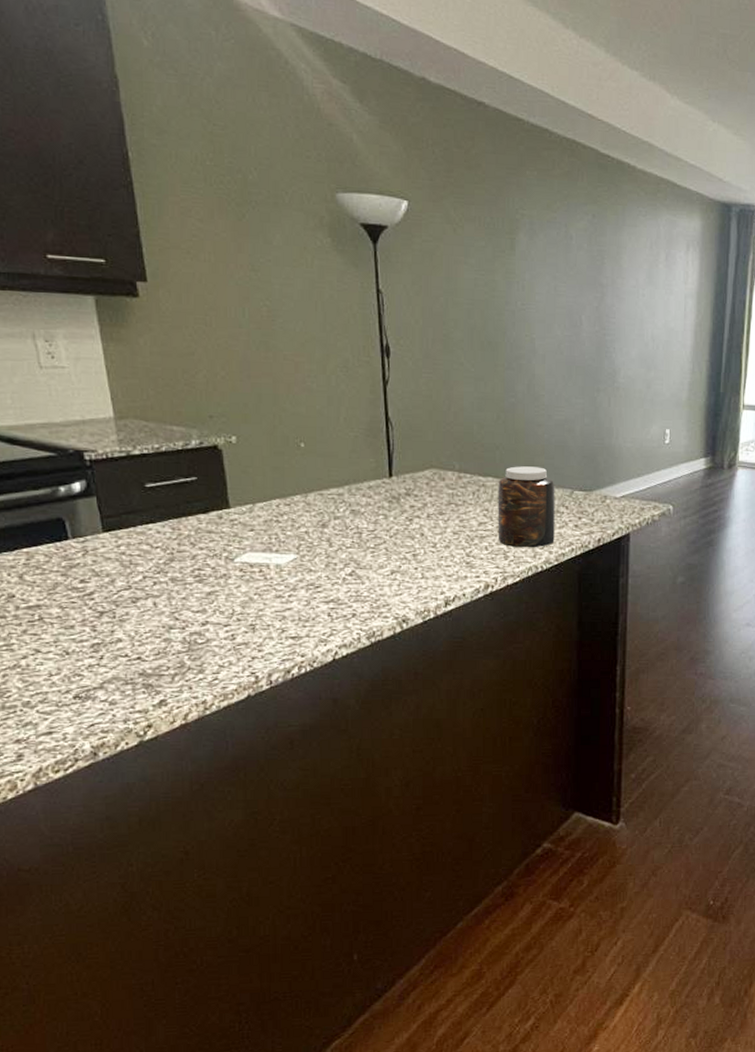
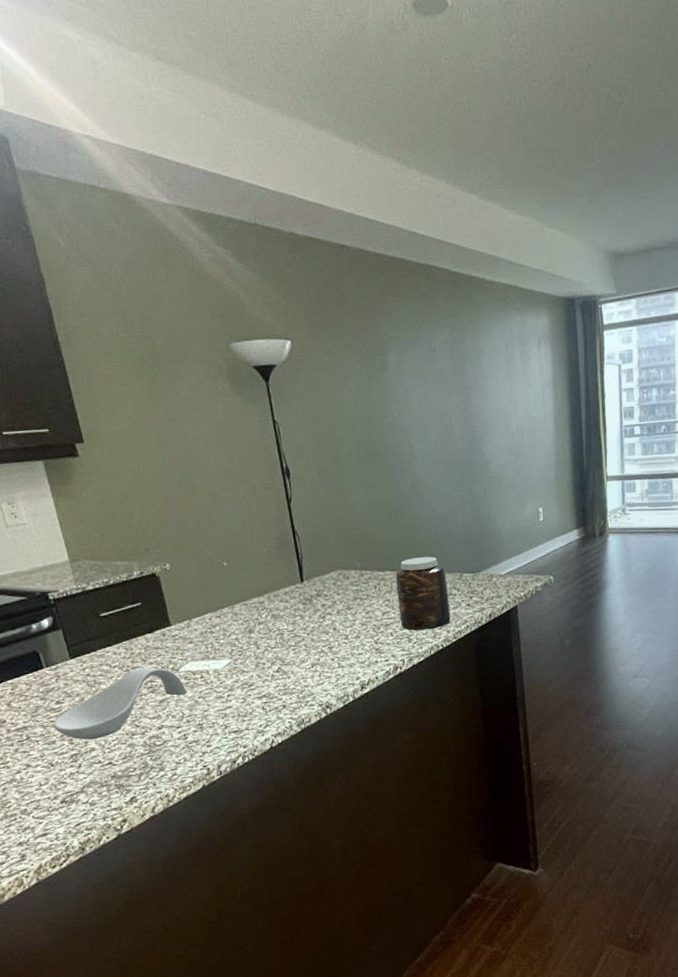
spoon rest: none [74,553,240,628] -> present [53,667,187,740]

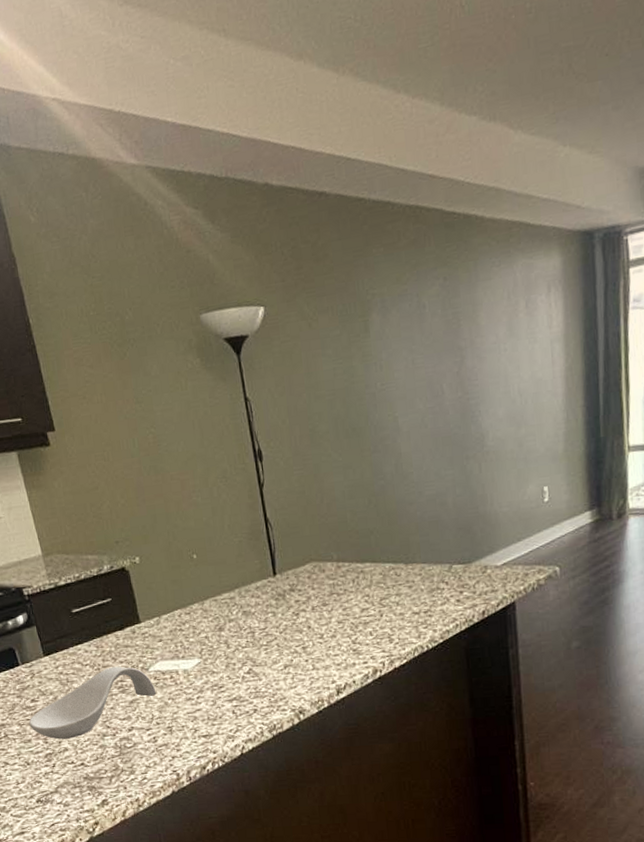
jar: present [395,556,451,631] -> none [375,545,438,630]

